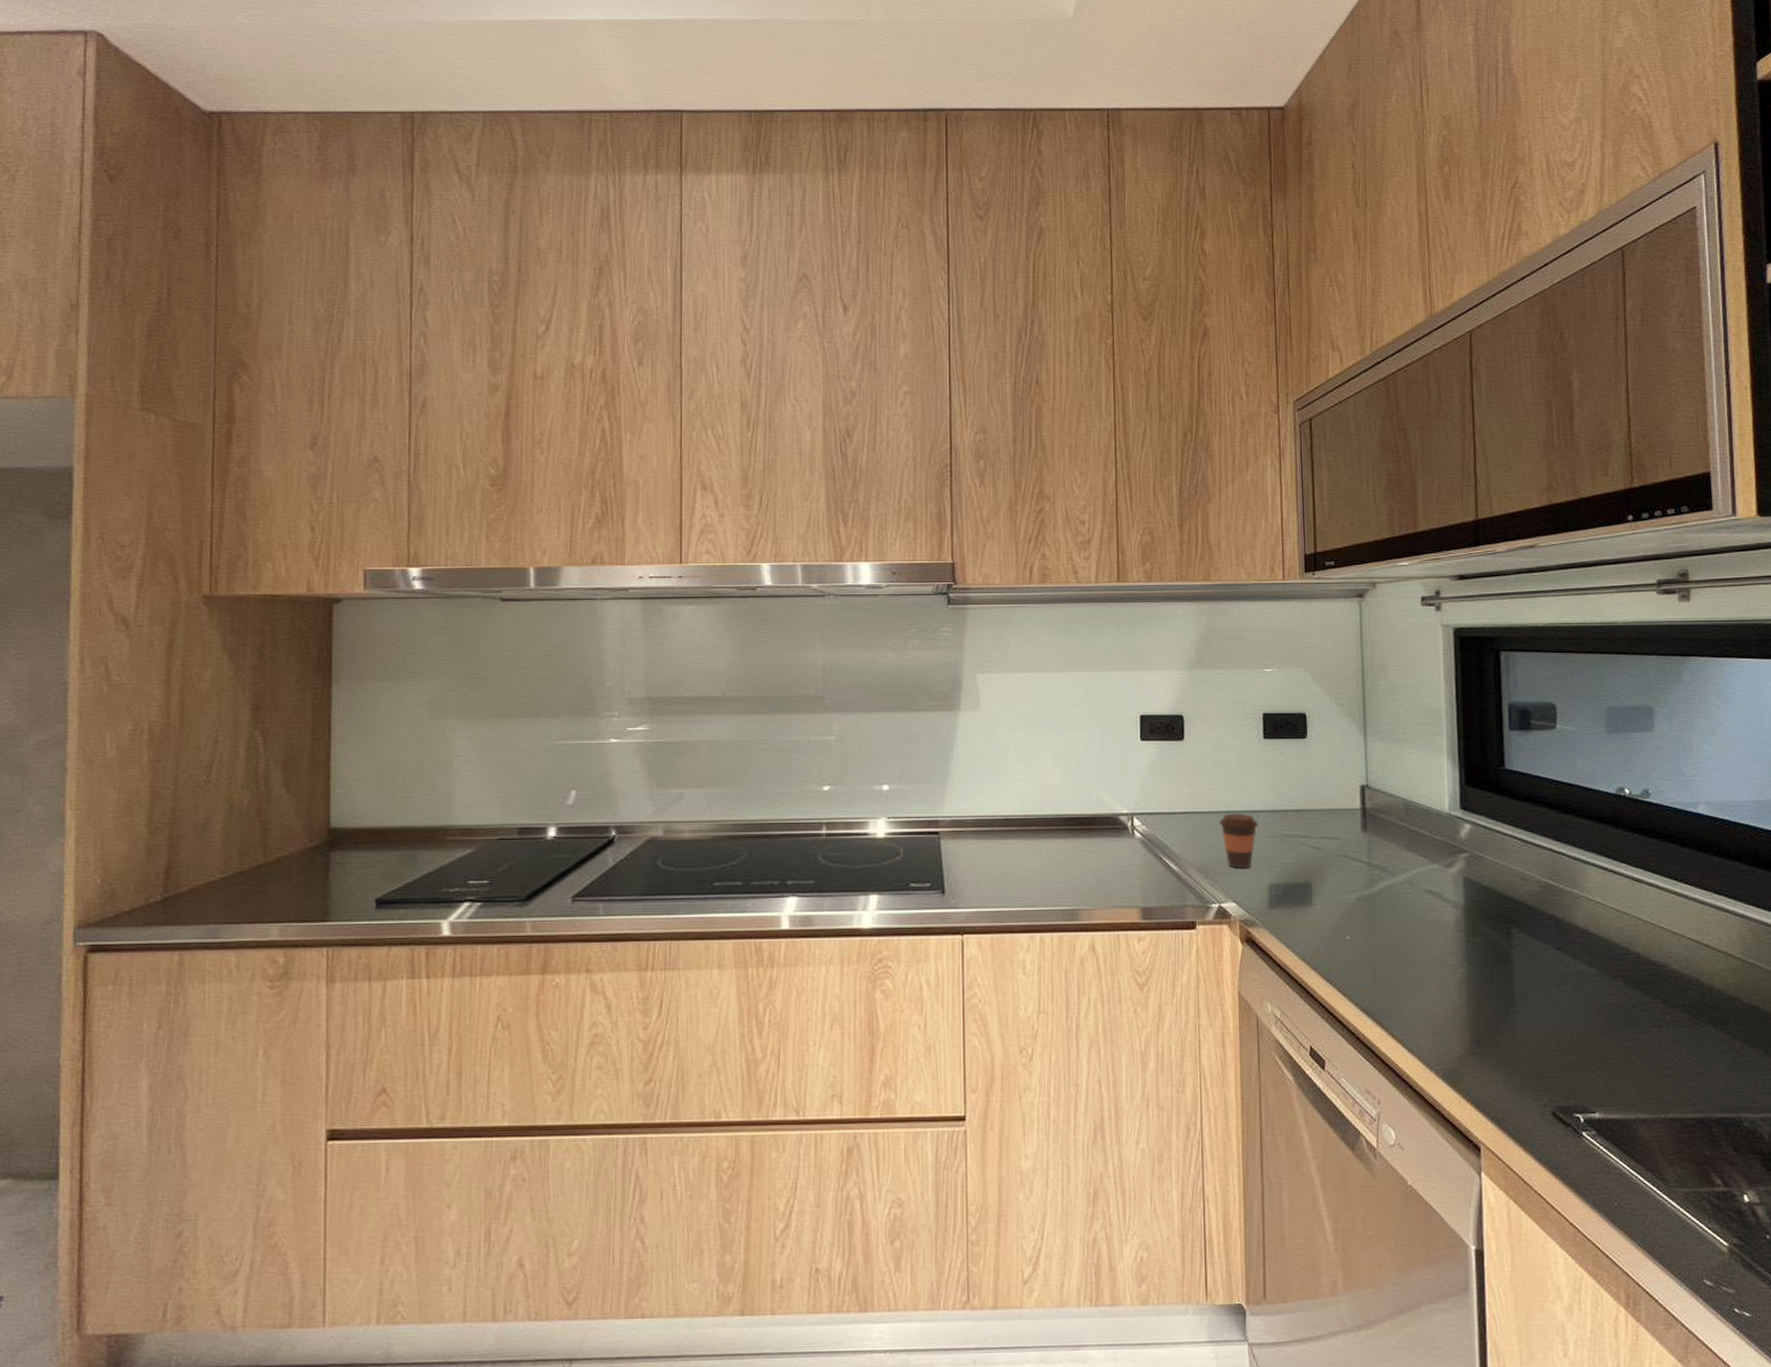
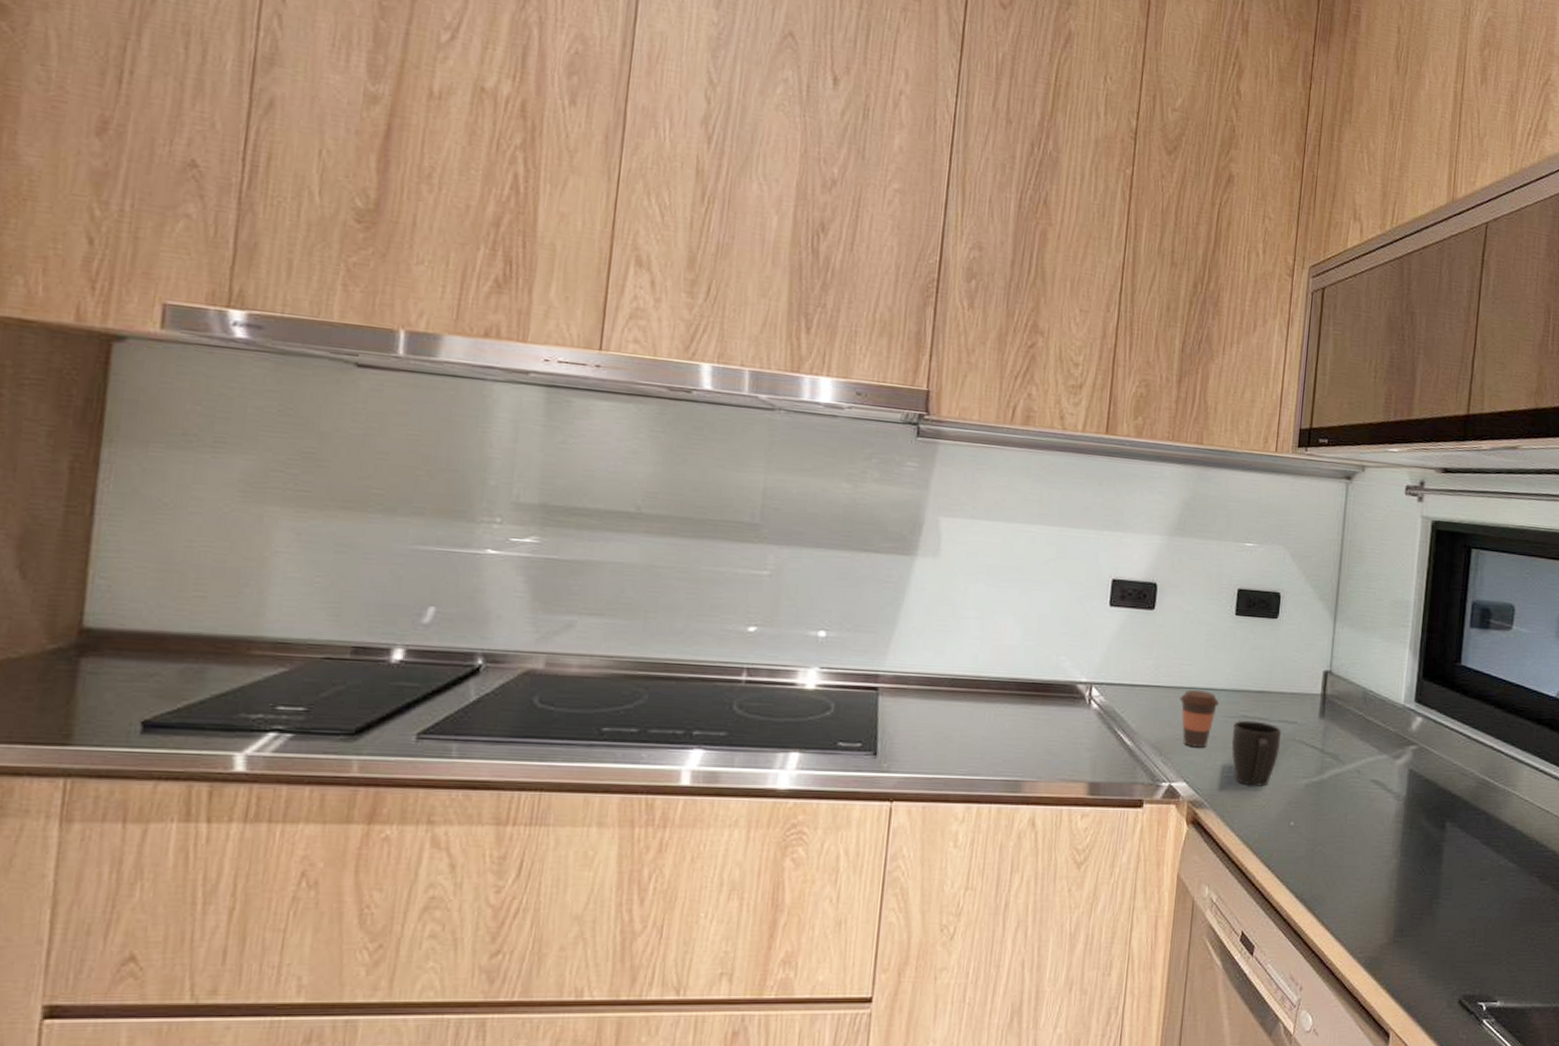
mug: none [1275,839,1325,903] -> present [1231,720,1281,786]

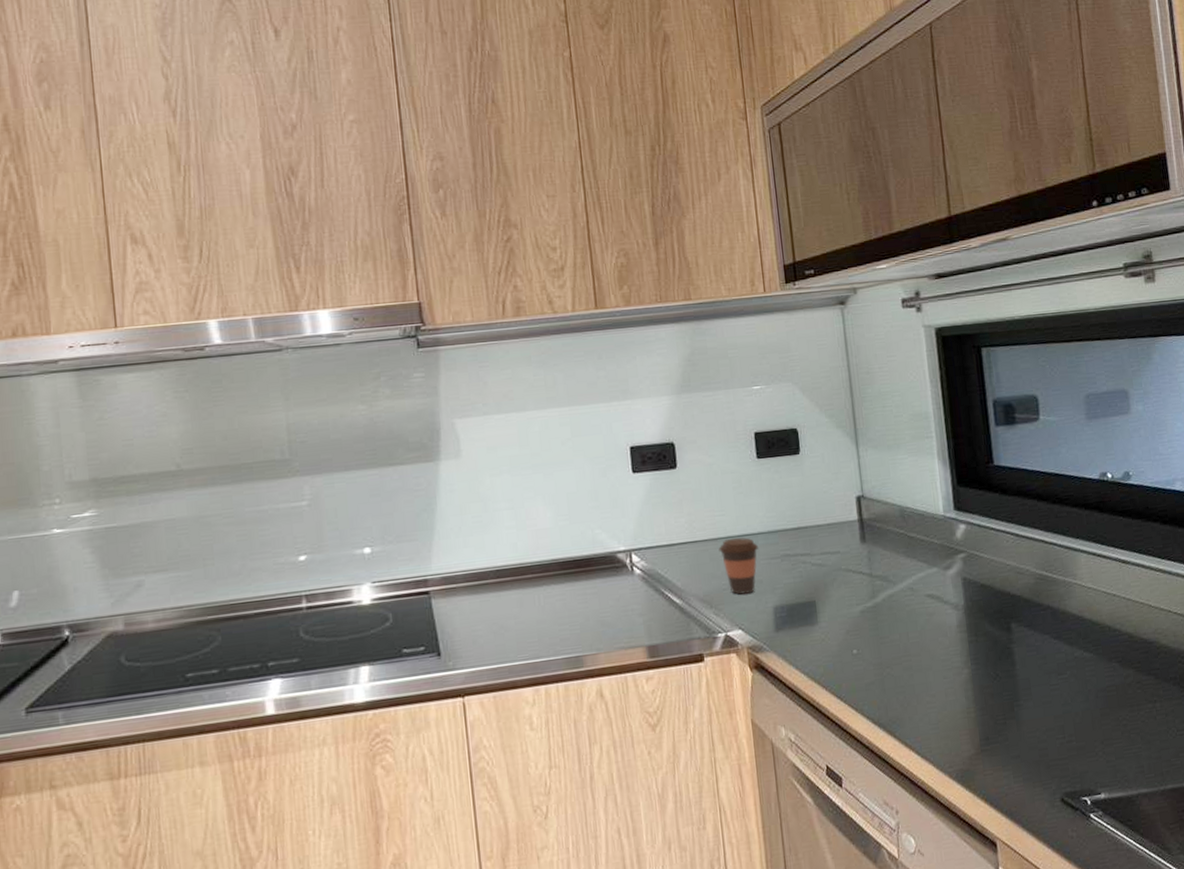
mug: present [1231,720,1281,786] -> none [776,557,828,622]

